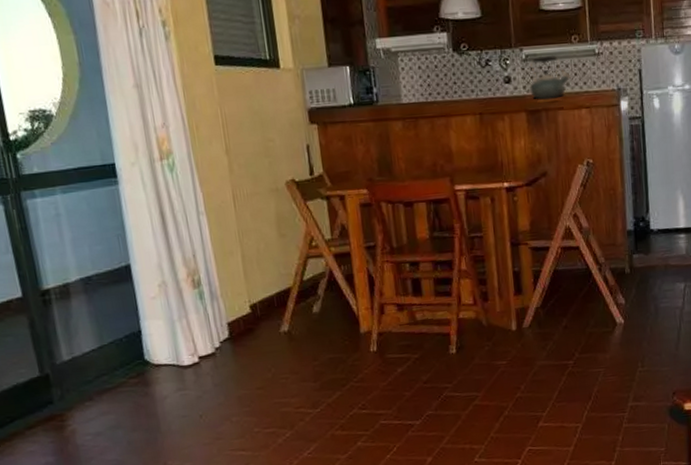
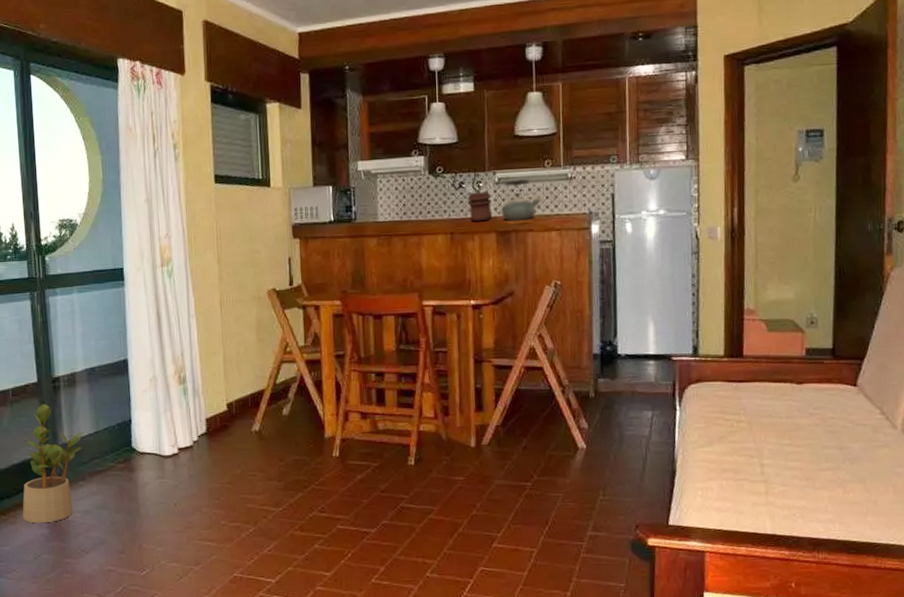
potted plant: none [17,320,87,452] -> present [22,404,84,524]
jar: none [495,69,521,103] -> present [468,191,492,223]

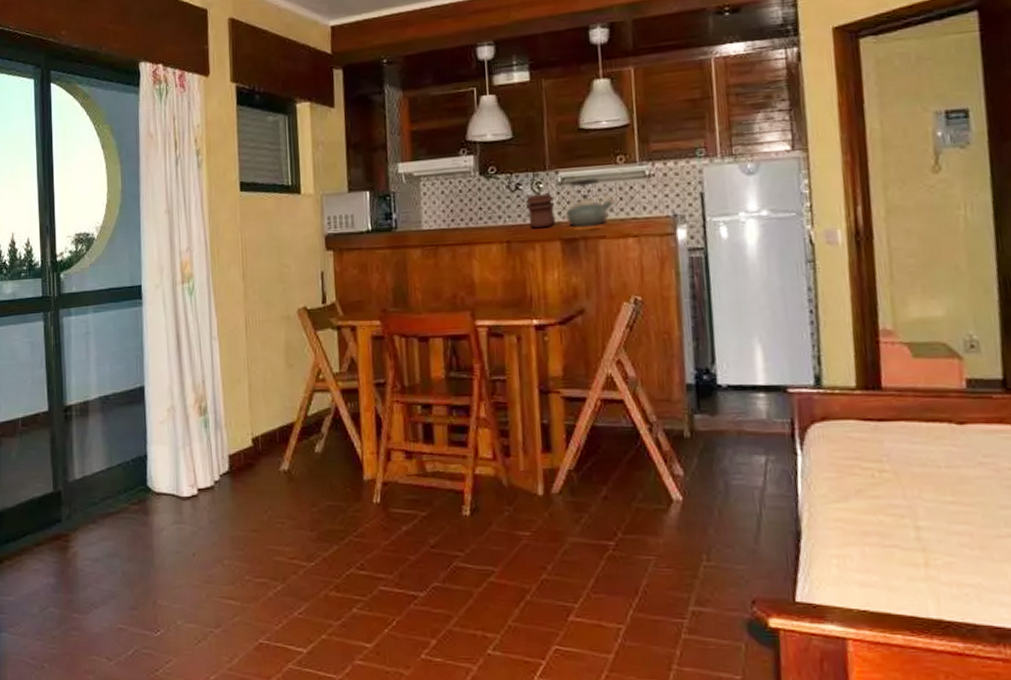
potted plant: present [22,404,84,524] -> none [28,435,96,571]

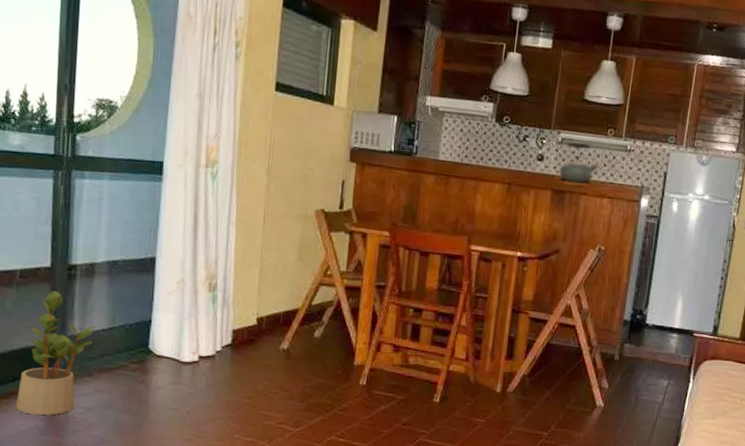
potted plant: none [28,435,96,571] -> present [16,290,98,415]
jar: present [526,193,555,230] -> none [529,147,553,179]

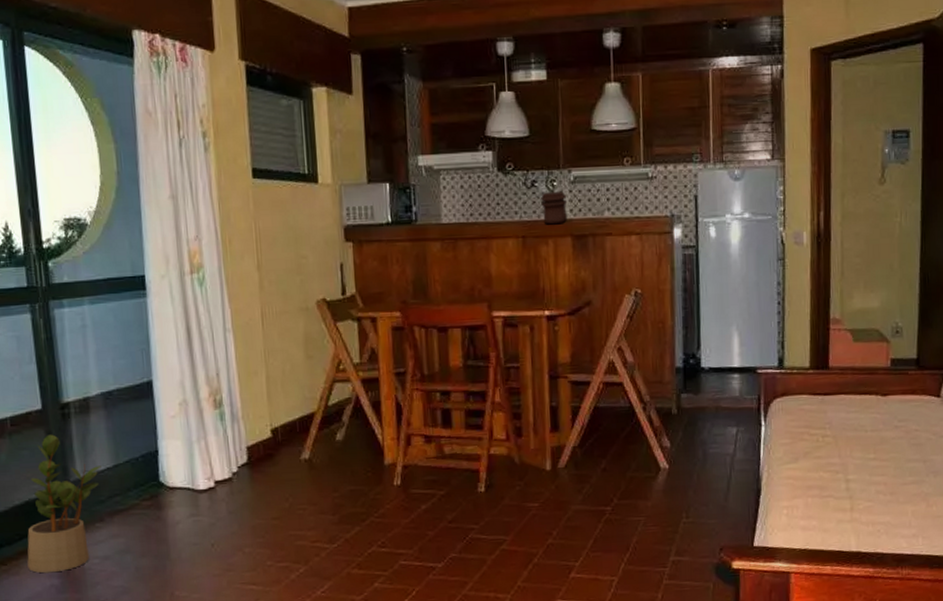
jar: none [529,147,553,179] -> present [541,191,567,226]
kettle: present [559,141,600,184] -> none [577,178,621,225]

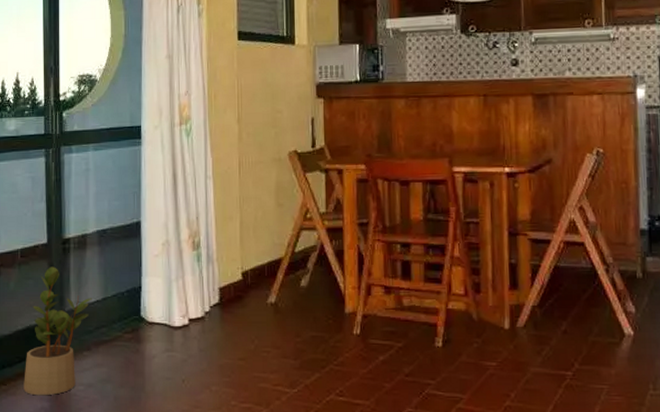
jar: present [541,191,567,226] -> none [502,52,528,85]

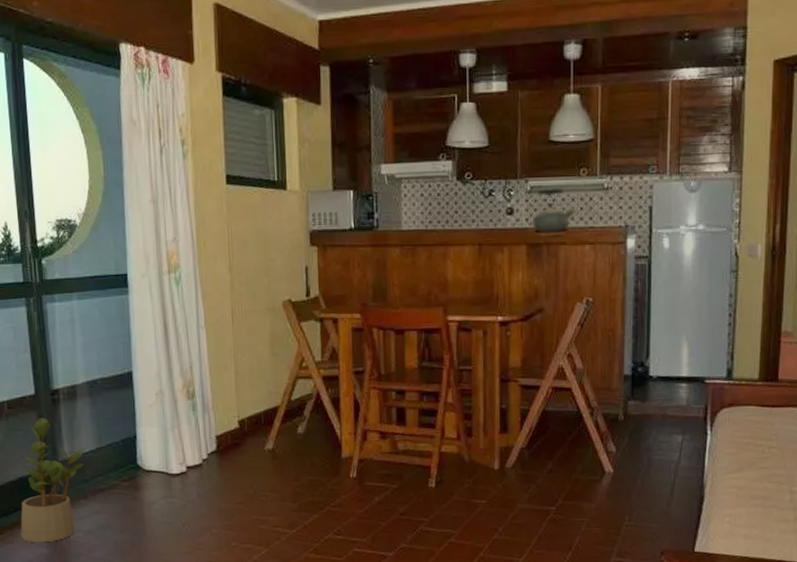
kettle: none [538,39,582,85] -> present [533,188,576,234]

